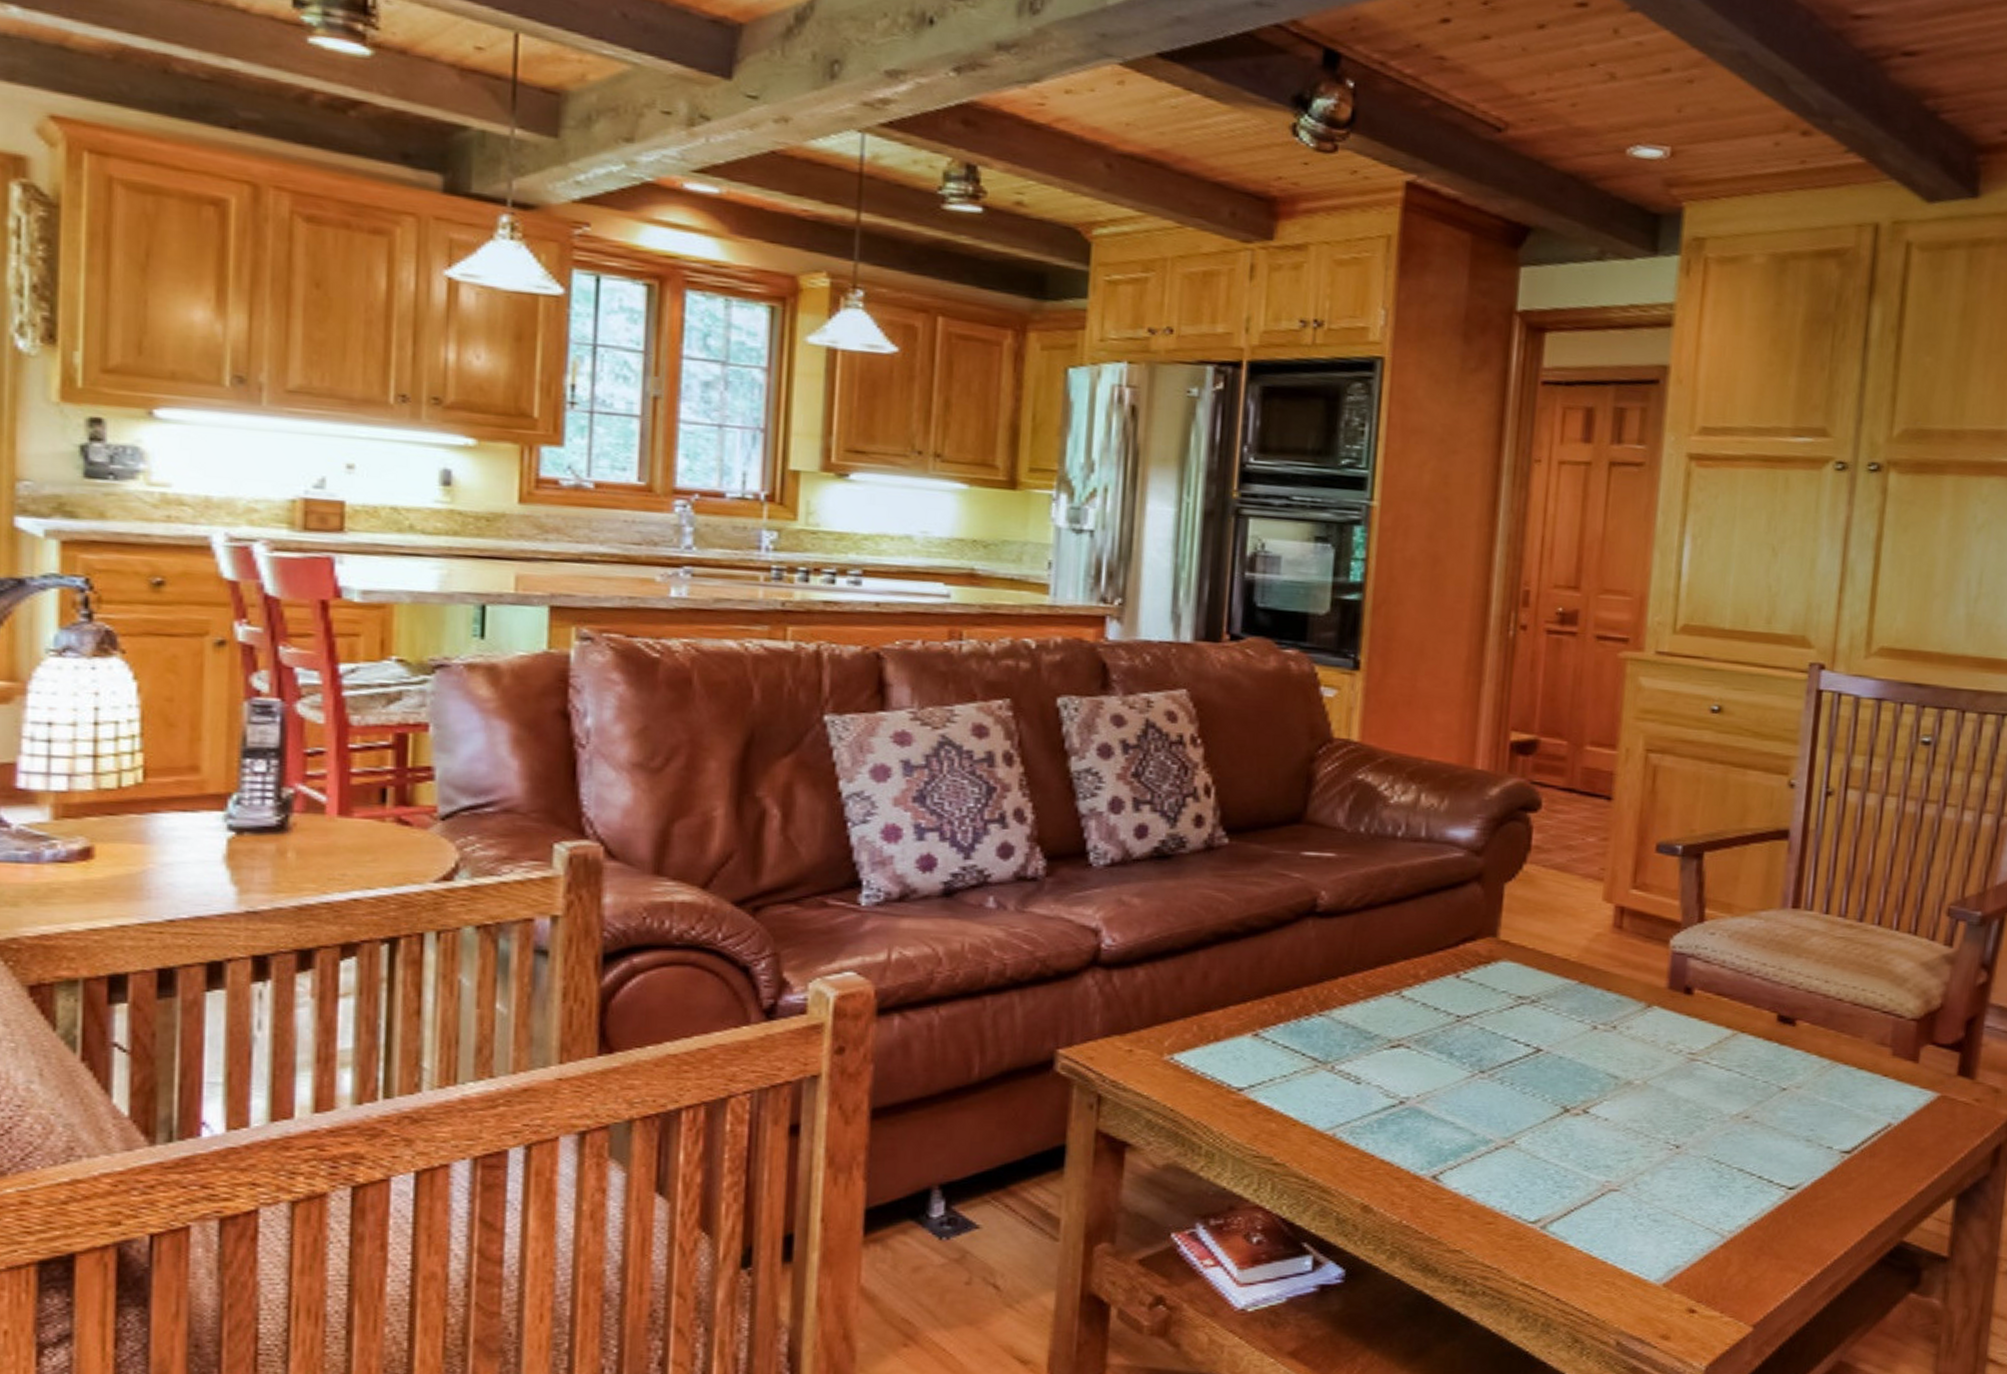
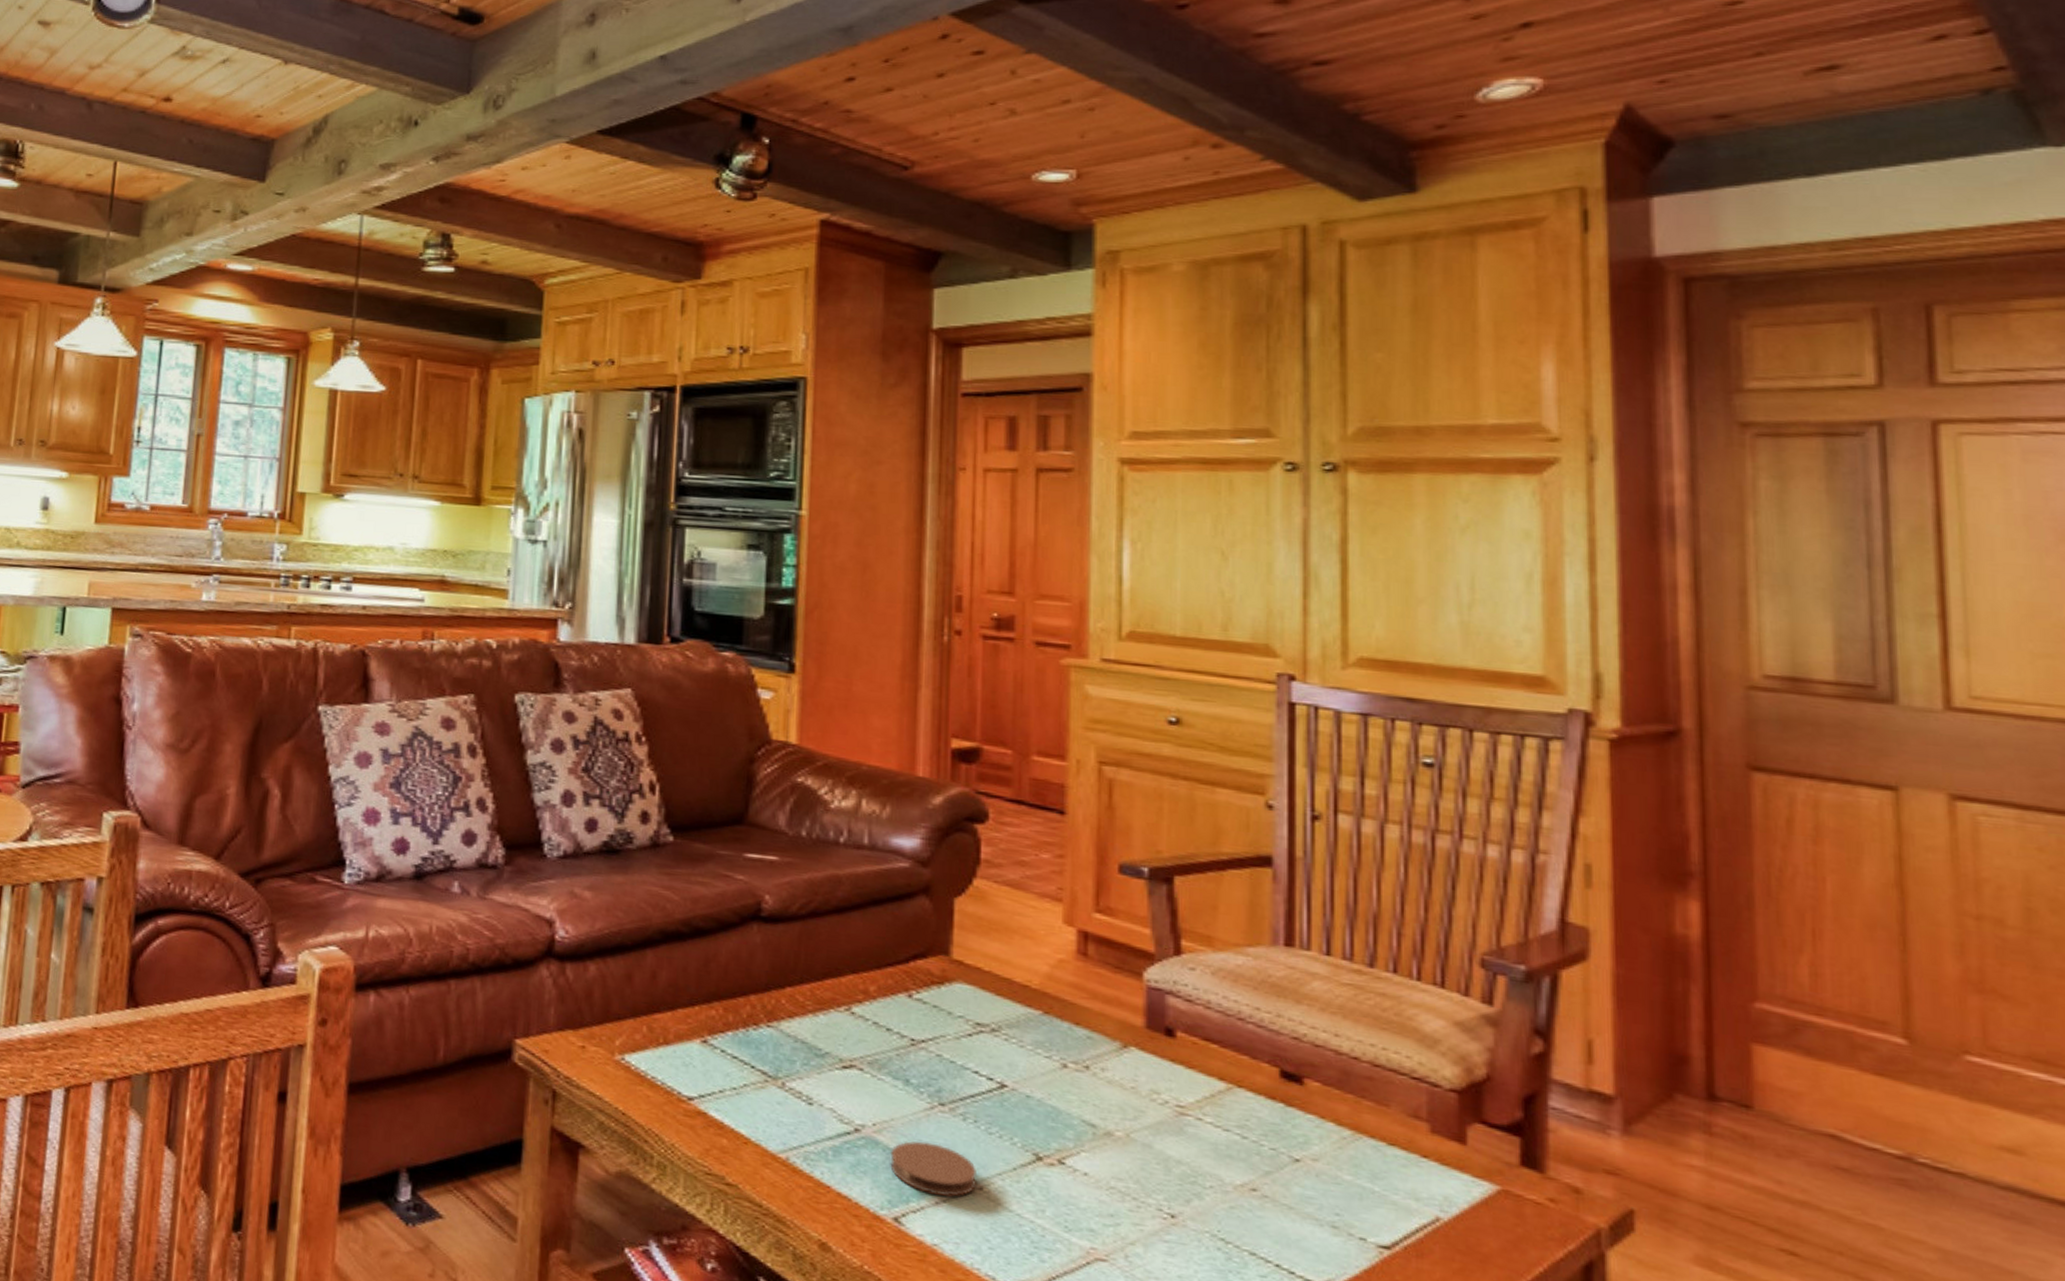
coaster: none [1431,1106,1511,1153] -> present [890,1141,978,1198]

